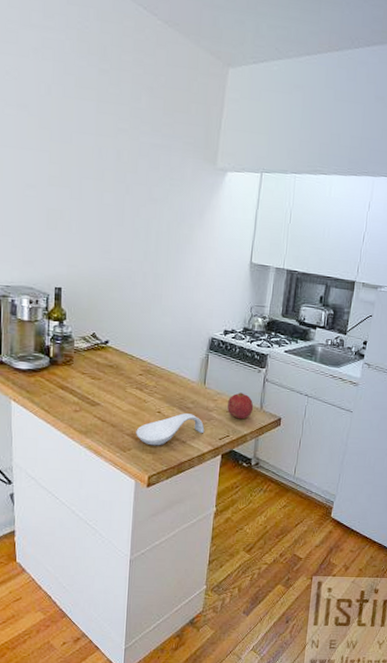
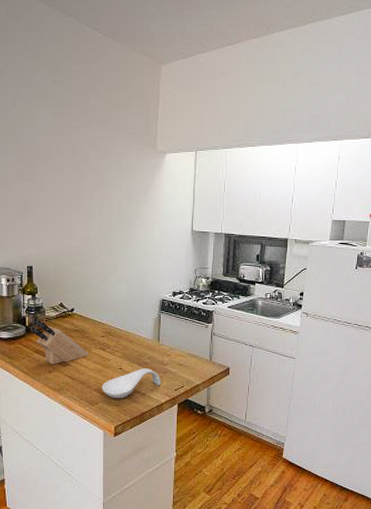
knife block: none [55,348,124,403] -> present [30,318,89,364]
fruit: present [227,392,254,420] -> none [180,347,204,371]

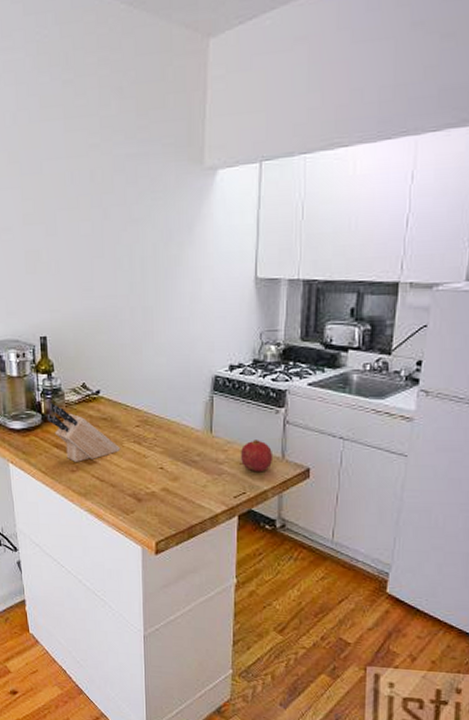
spoon rest: present [102,368,162,399] -> none [138,468,216,507]
fruit: none [180,347,204,371] -> present [241,440,274,472]

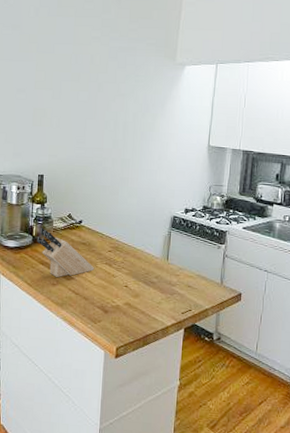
fruit: present [241,440,274,472] -> none [189,268,214,294]

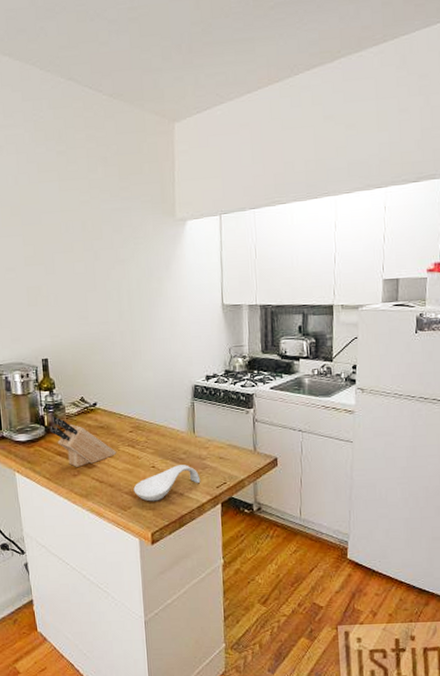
spoon rest: none [105,287,168,319] -> present [133,465,201,502]

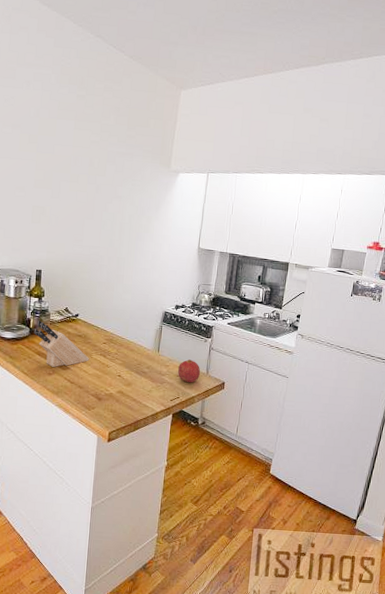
spoon rest: present [133,465,201,502] -> none [99,377,158,406]
fruit: none [220,437,247,464] -> present [178,359,201,383]

